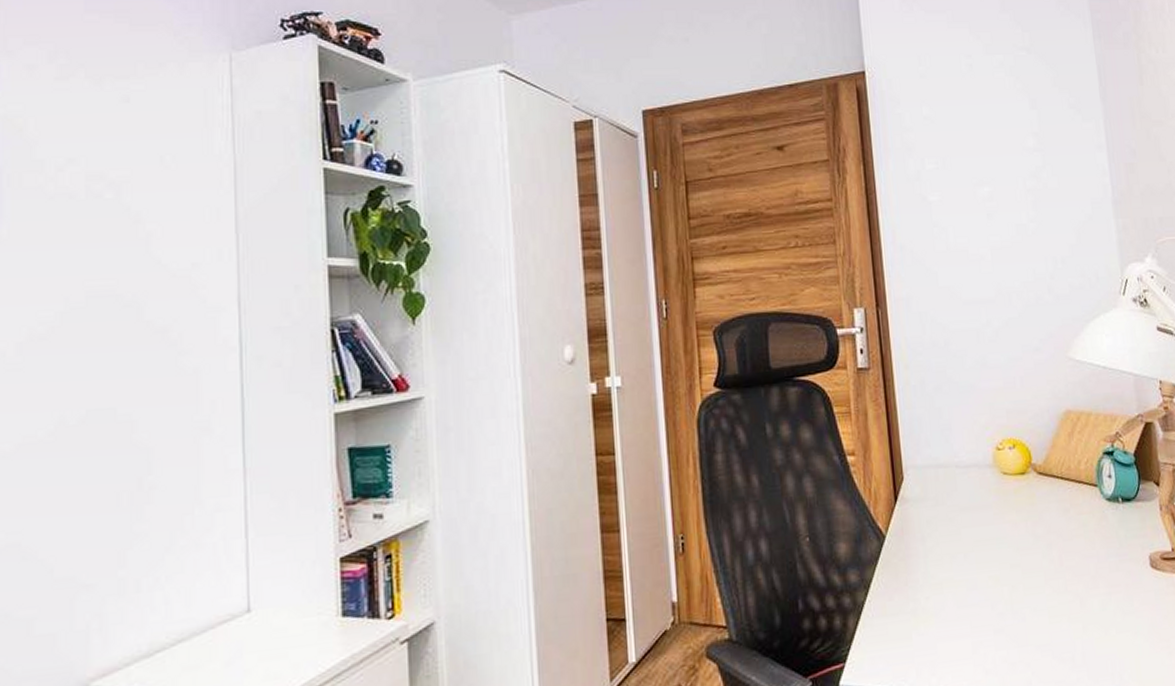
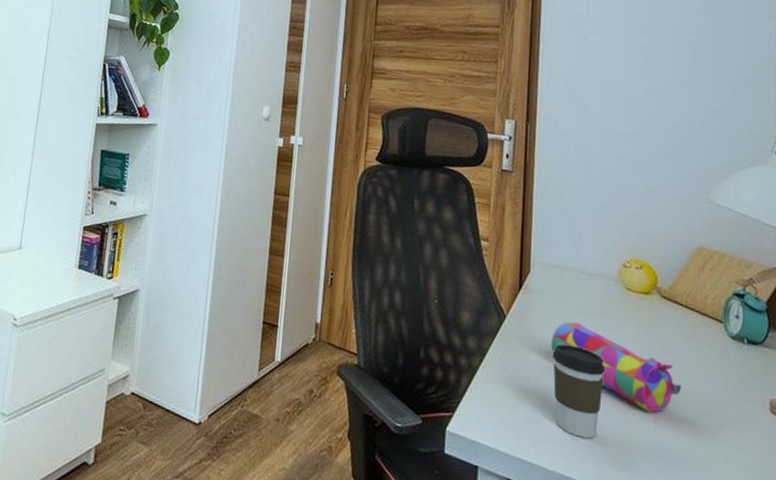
pencil case: none [935,524,1068,601] -> present [551,322,681,413]
coffee cup: none [938,549,995,650] -> present [552,344,606,439]

